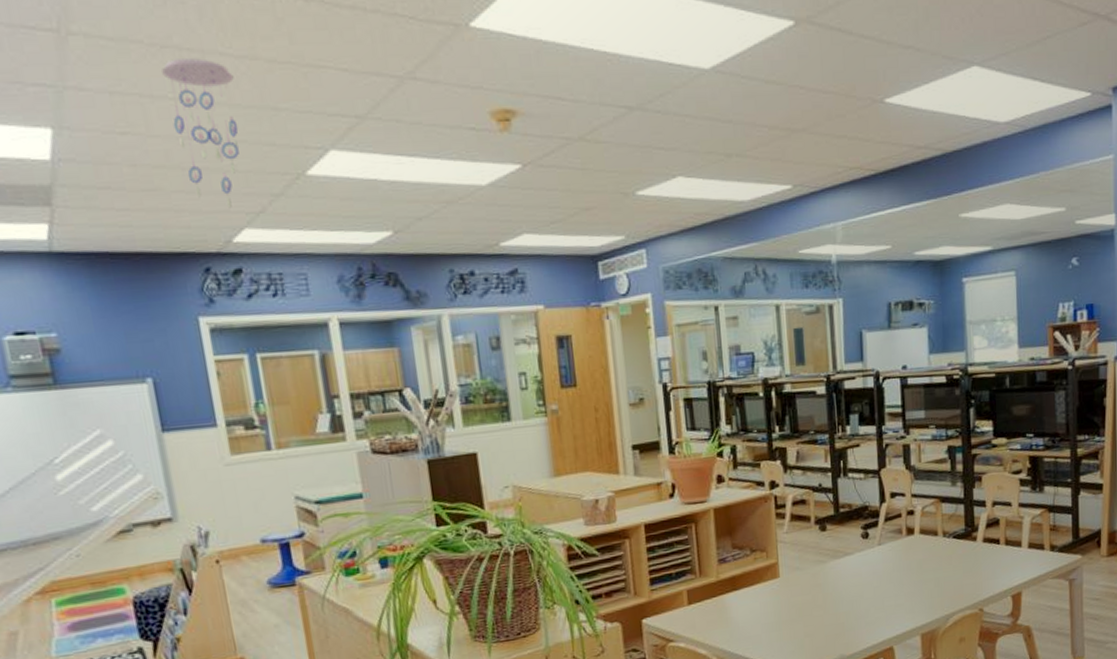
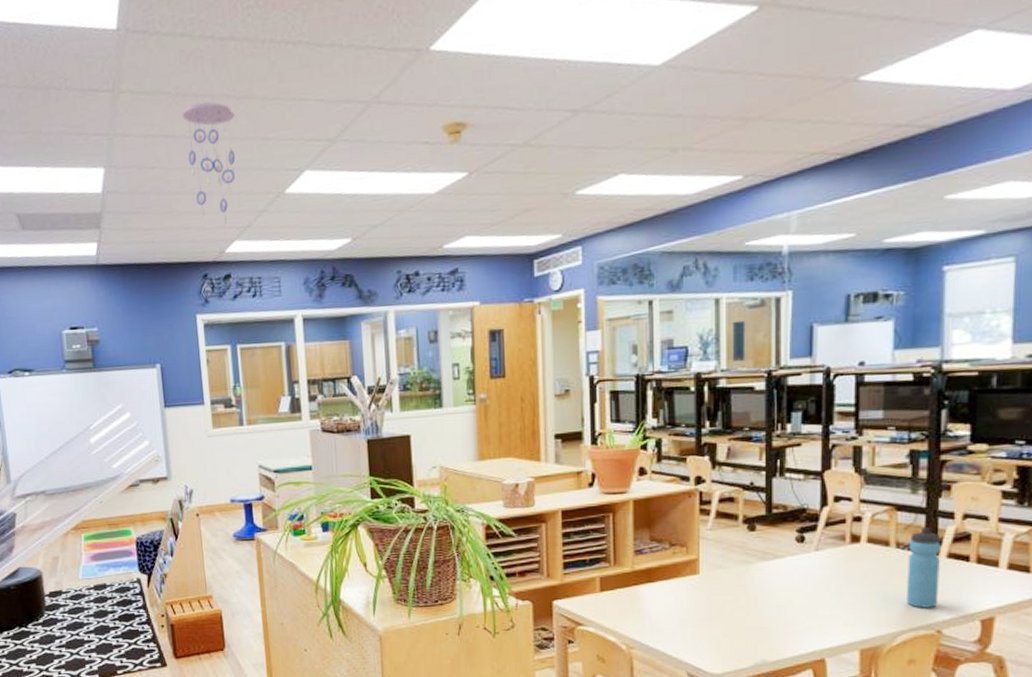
water bottle: none [952,516,979,590] -> present [907,527,941,608]

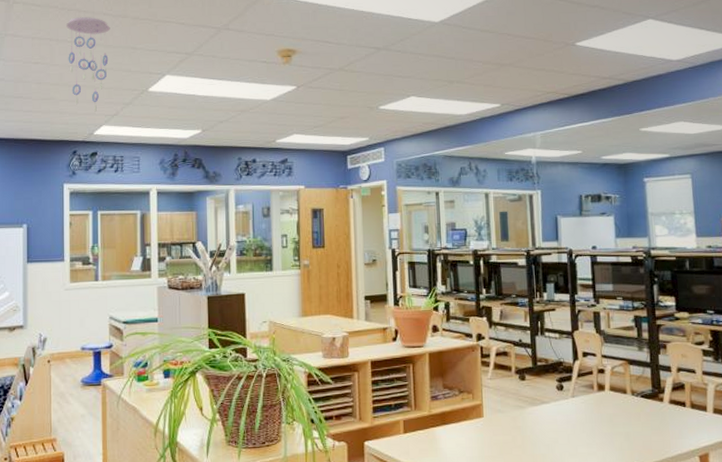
water bottle: present [907,527,941,608] -> none [640,378,667,446]

